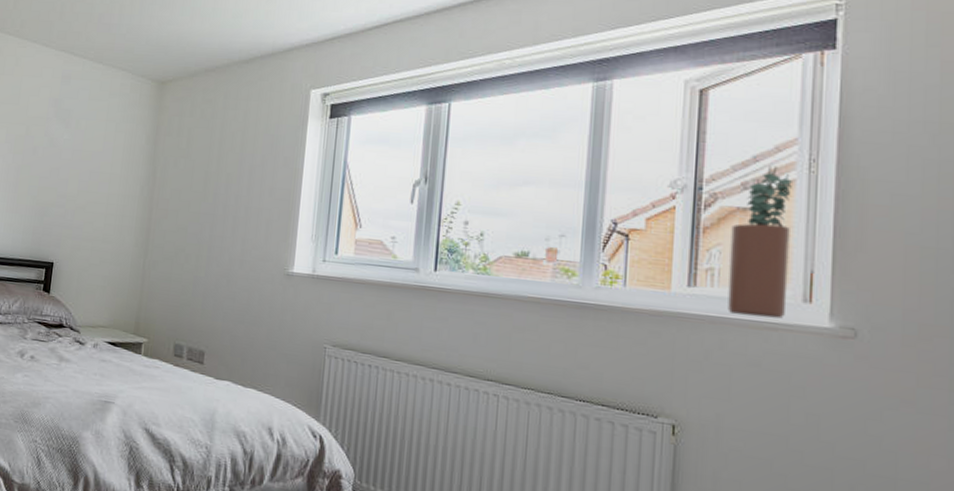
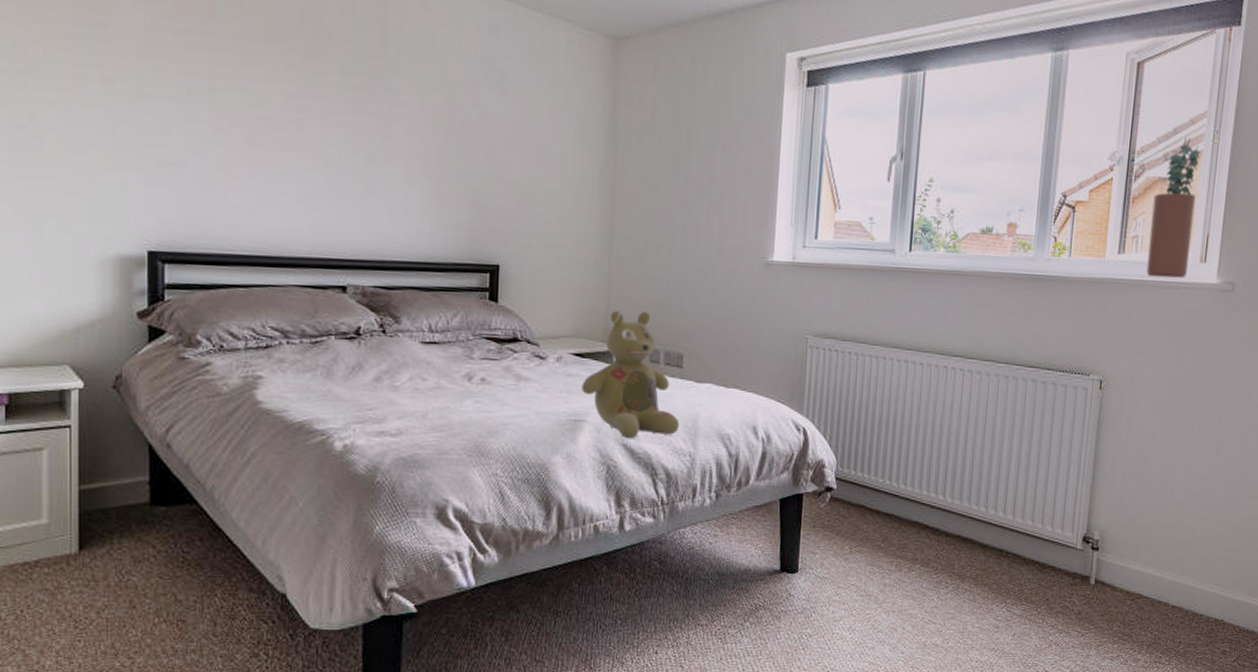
stuffed bear: none [113,307,198,426] -> present [582,310,680,439]

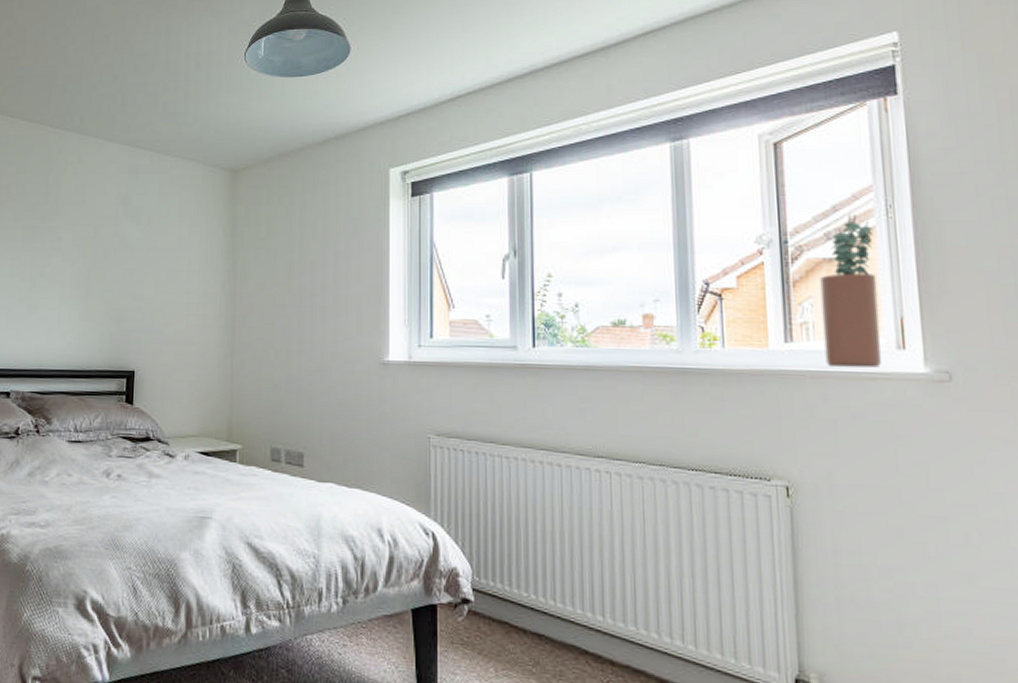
stuffed bear: present [582,310,680,439] -> none [208,411,303,538]

